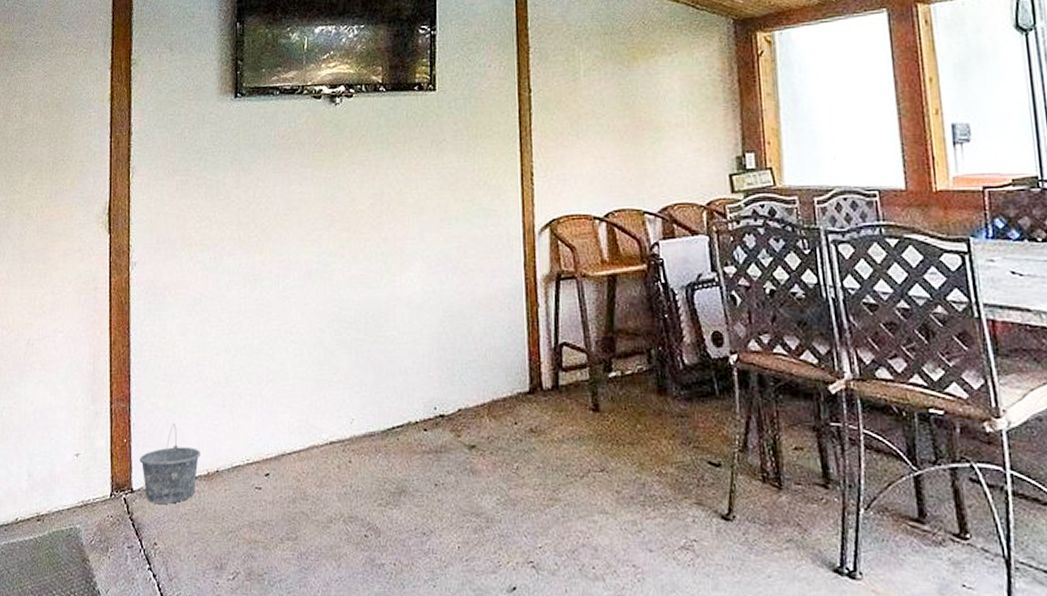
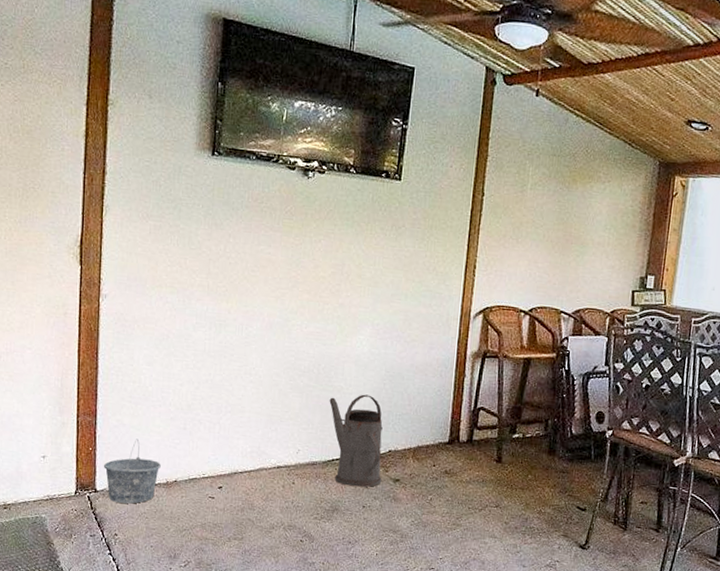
watering can: none [382,342,454,460] -> present [329,394,383,488]

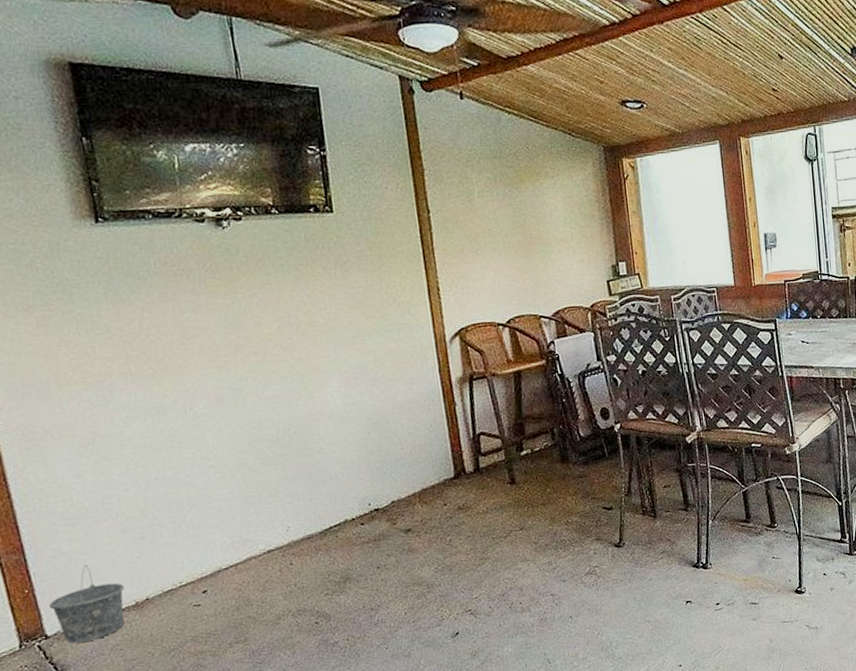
watering can: present [329,394,383,488] -> none [310,448,392,551]

